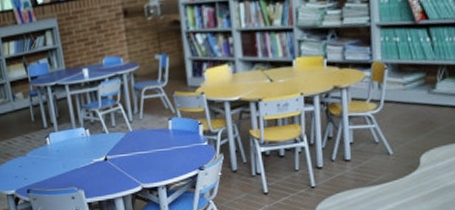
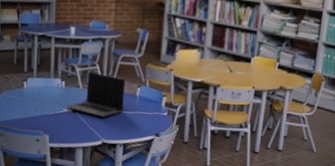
laptop computer: none [95,113,159,161] -> present [65,72,126,118]

